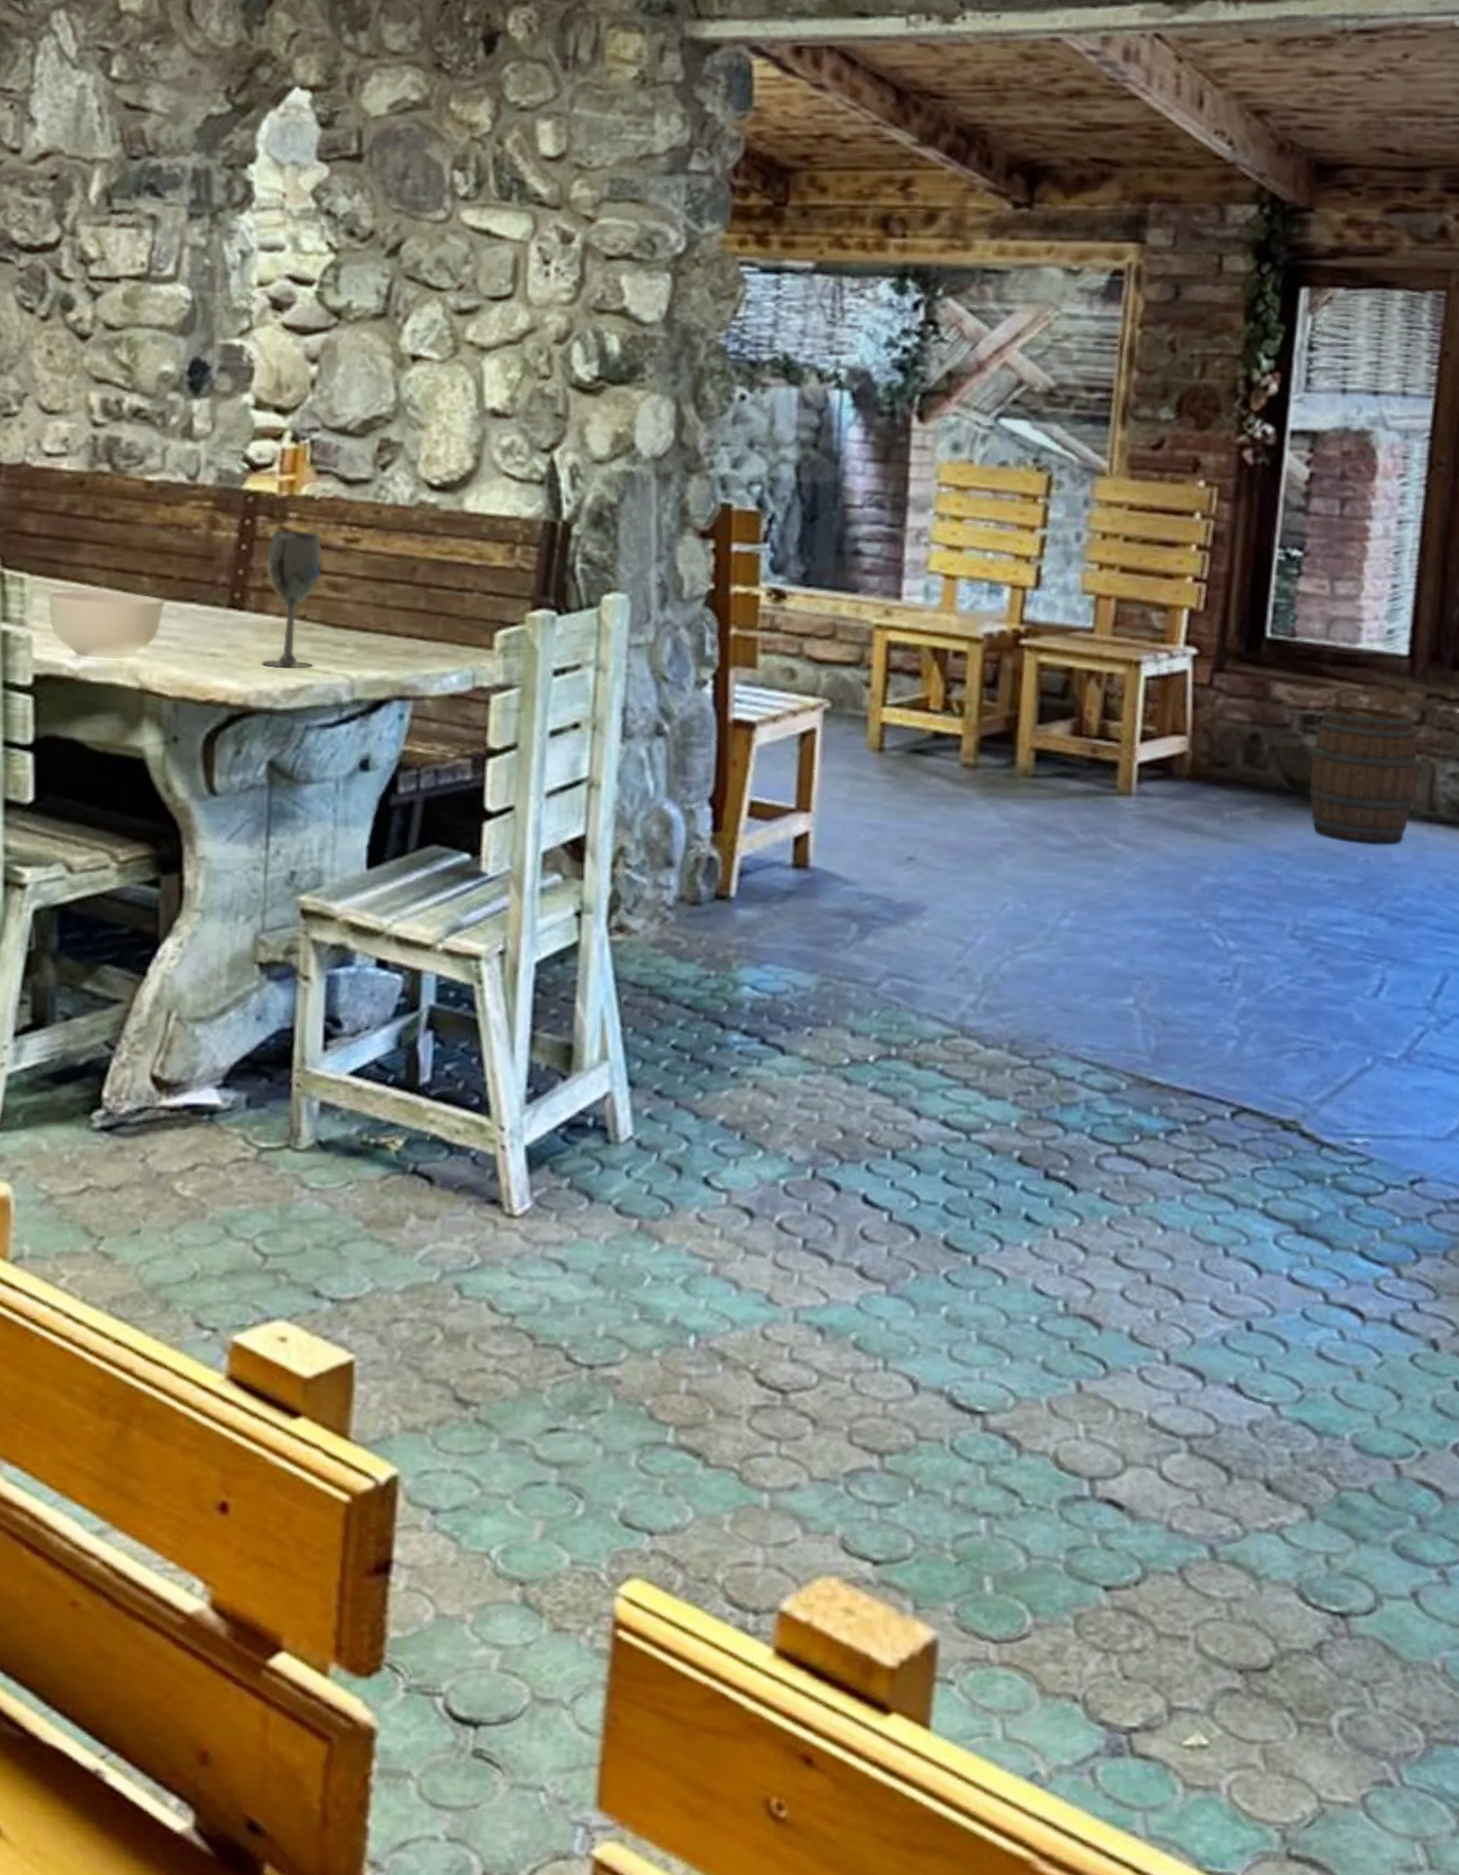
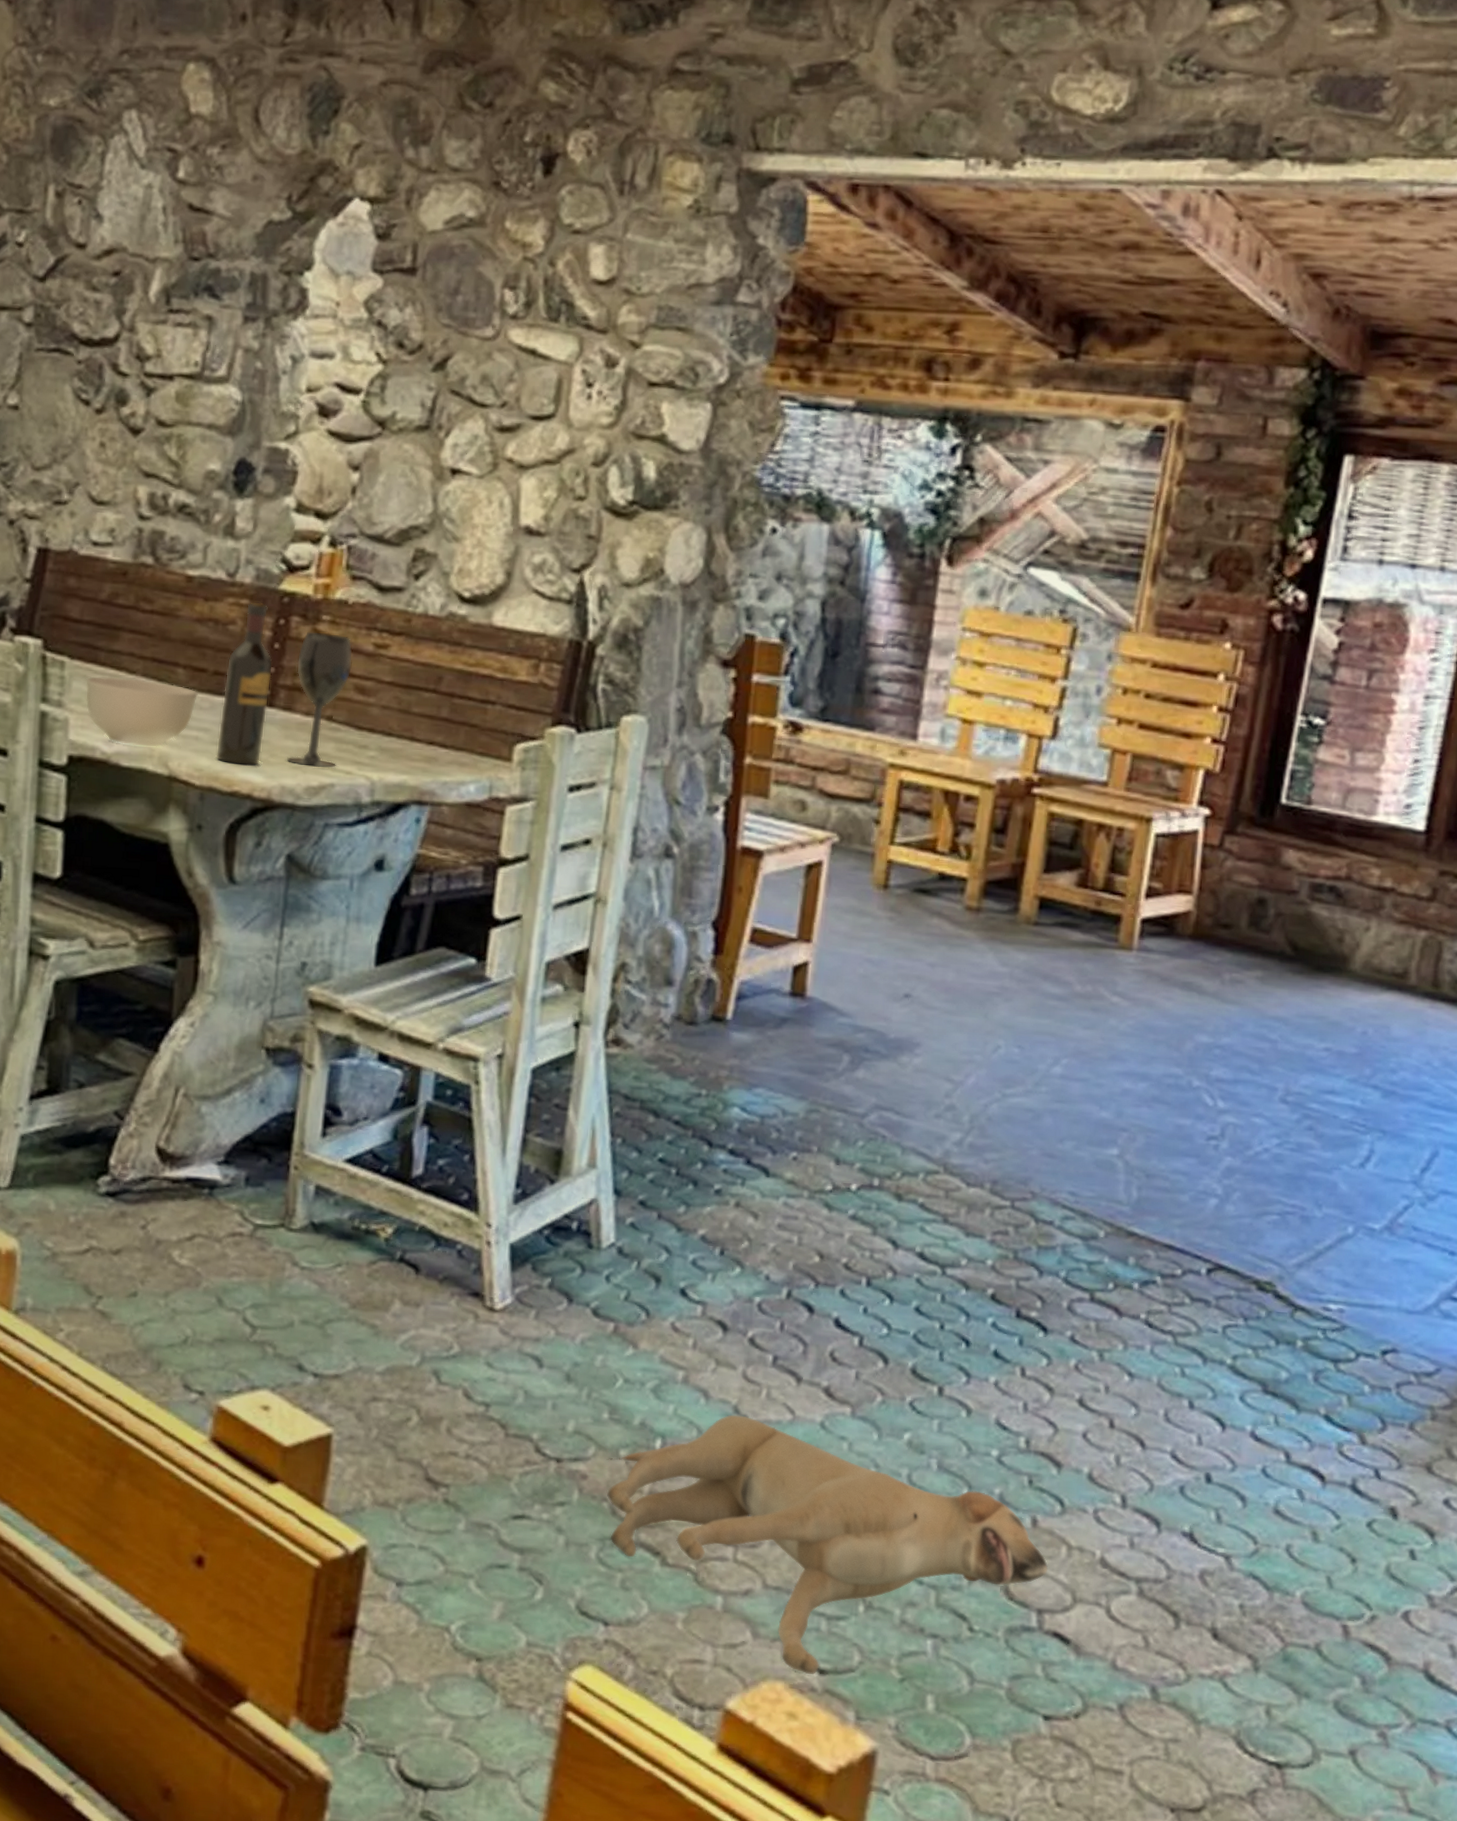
wine bottle: none [187,503,242,672] -> present [216,601,274,766]
dog: none [639,1303,1096,1566] -> present [606,1414,1048,1674]
wooden barrel: present [1309,706,1418,846] -> none [1311,876,1426,1019]

